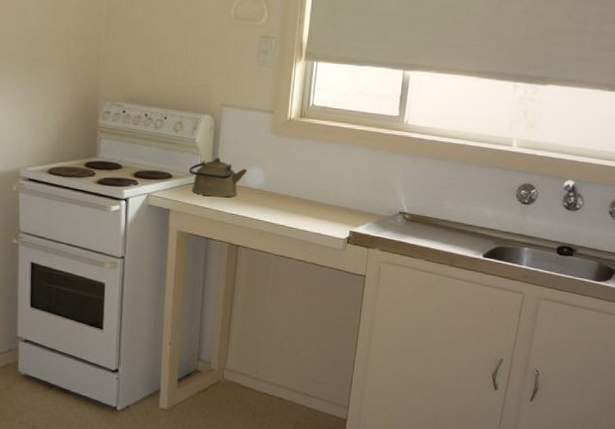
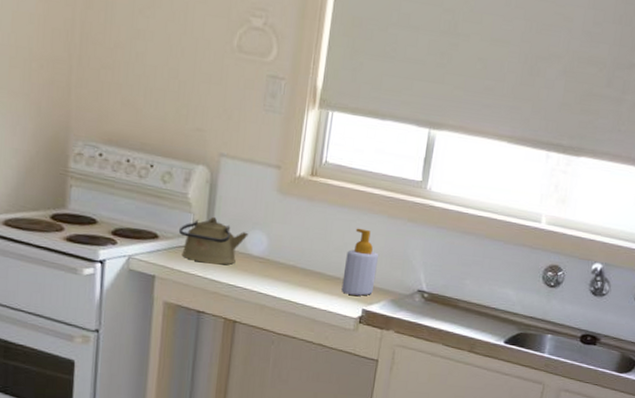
soap bottle: none [330,160,362,219] -> present [341,228,378,296]

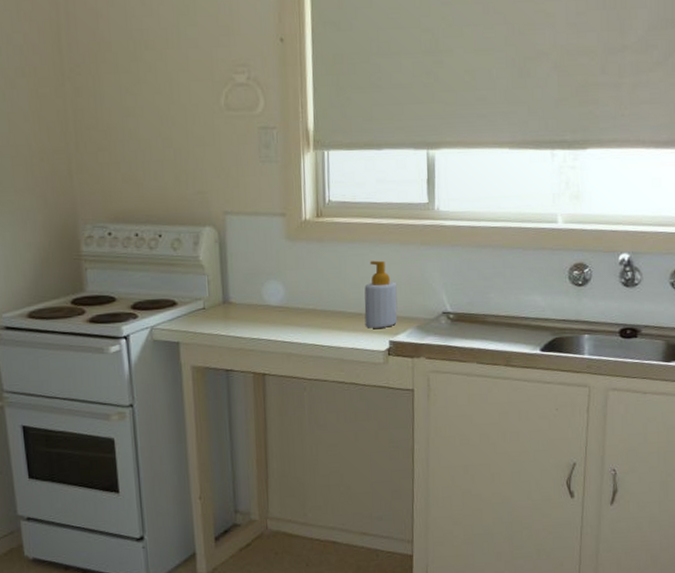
kettle: present [178,216,249,265] -> none [195,274,264,322]

